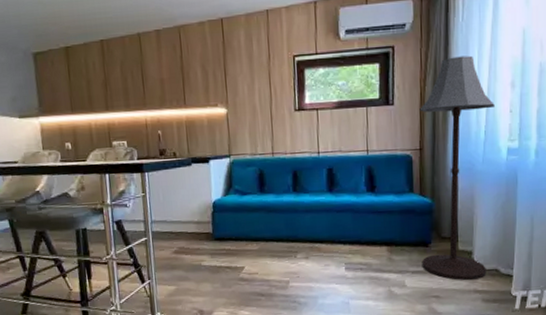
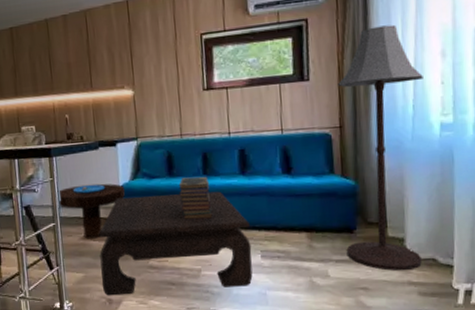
side table: none [149,199,217,253] -> present [57,183,125,239]
coffee table: none [191,207,337,307] -> present [99,191,253,296]
book stack: none [269,193,301,235] -> present [178,176,213,221]

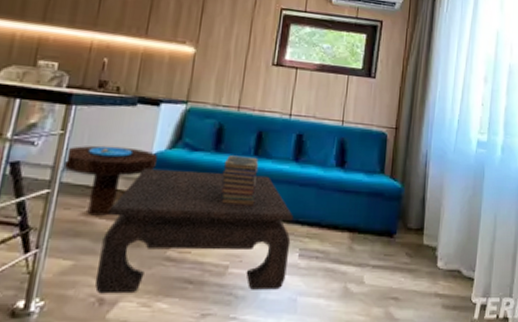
floor lamp: present [338,24,423,271] -> none [384,42,469,282]

